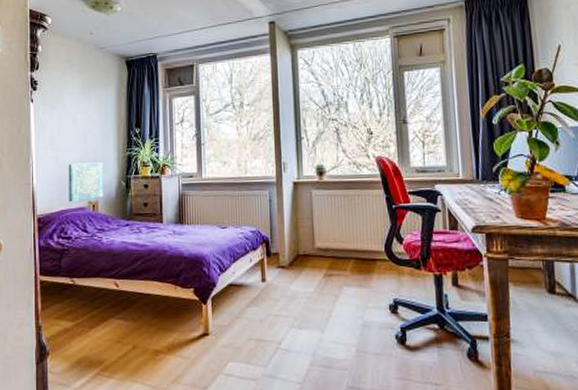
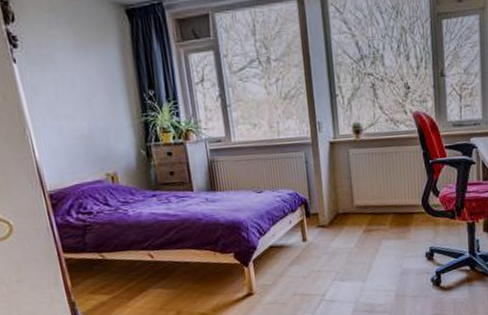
wall art: present [68,162,103,202] -> none [75,130,122,175]

